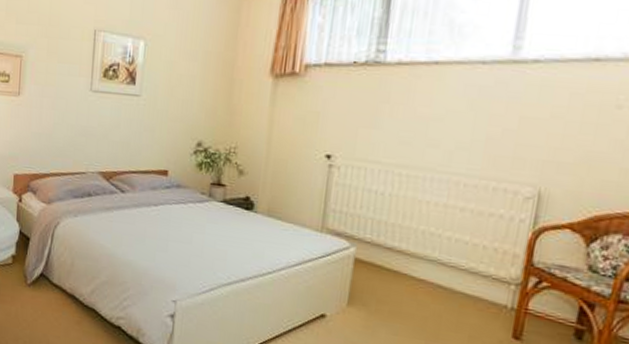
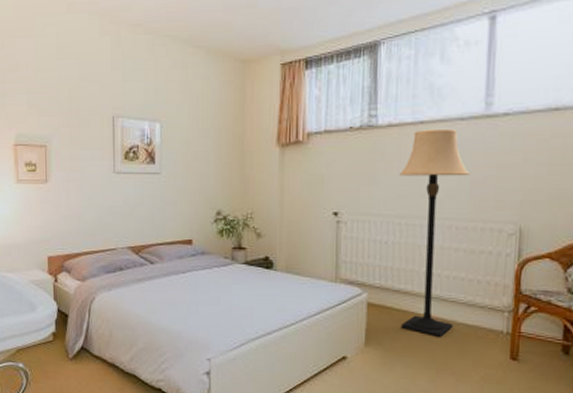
lamp: none [389,71,488,306] -> present [399,128,471,338]

